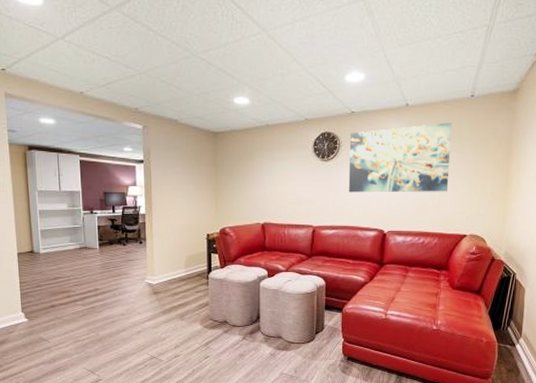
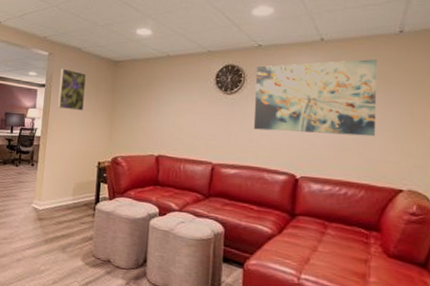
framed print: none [159,142,188,185] -> present [58,68,86,111]

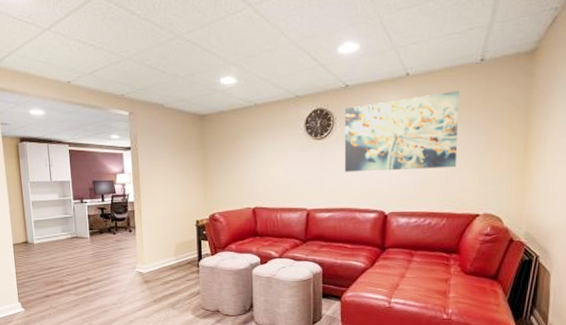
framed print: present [58,68,86,111] -> none [145,128,175,172]

